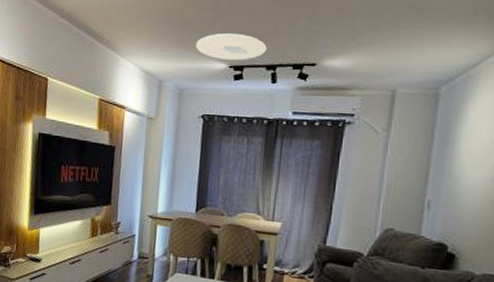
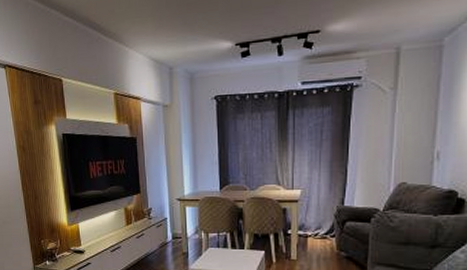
ceiling light: present [195,33,267,61] -> none [200,9,270,39]

